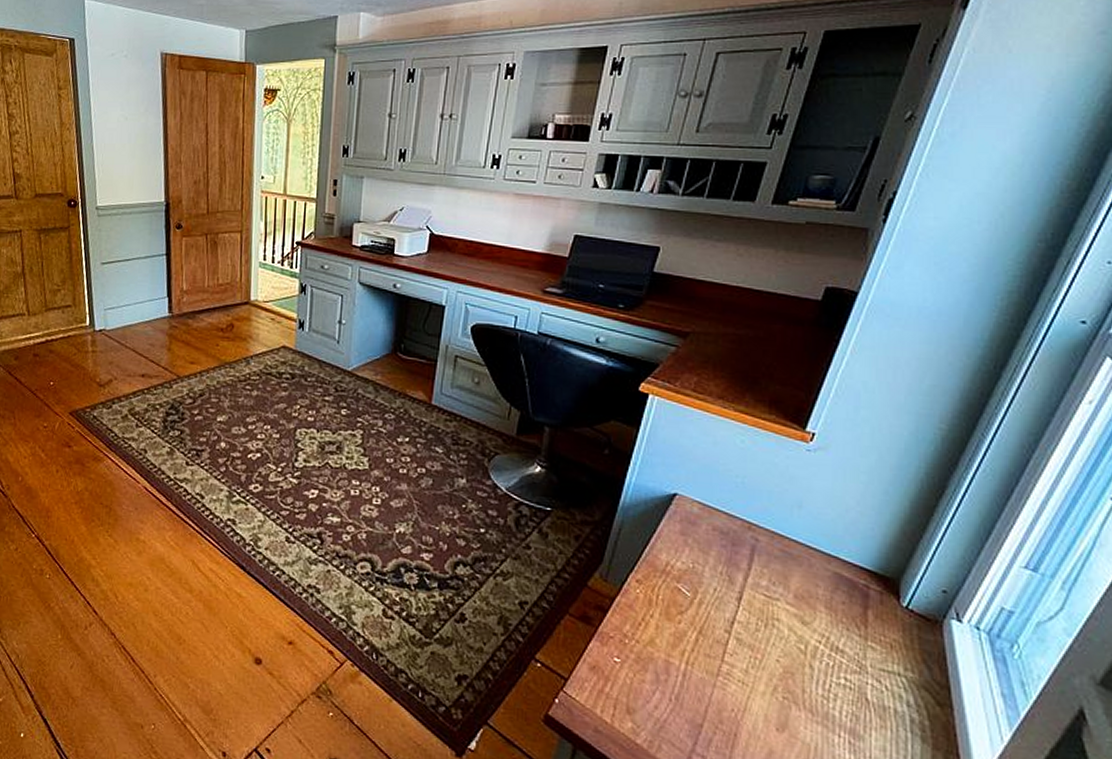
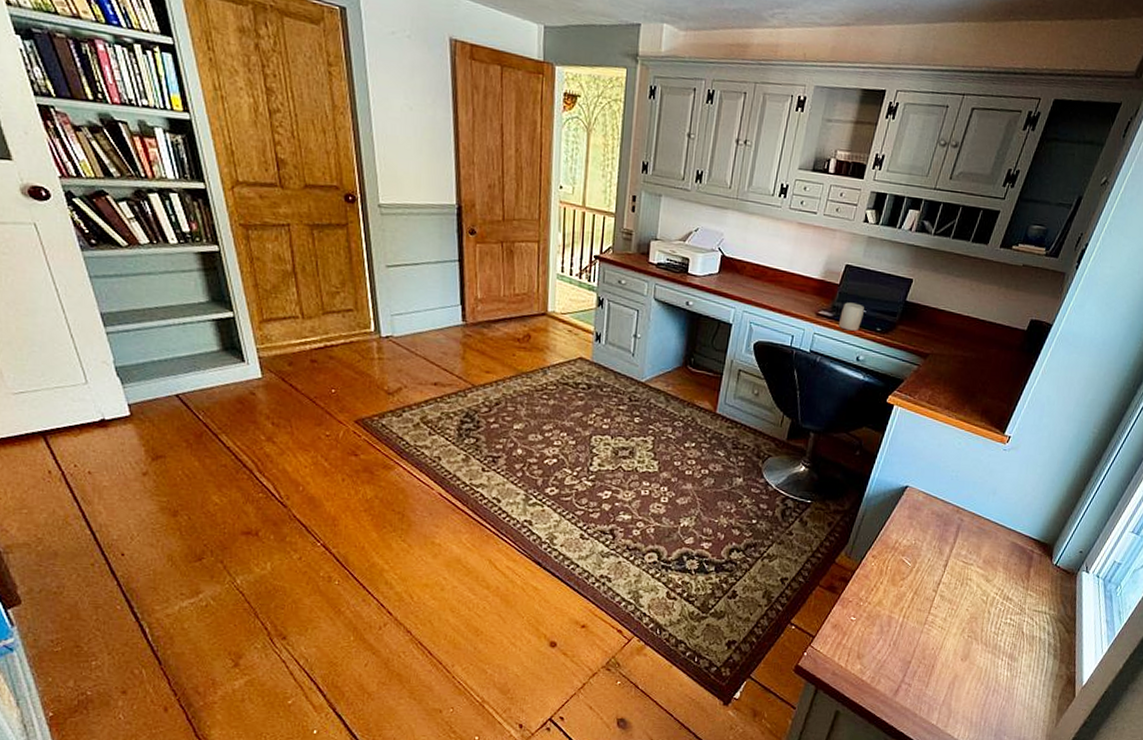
mug: none [570,277,601,309] -> present [838,302,864,331]

